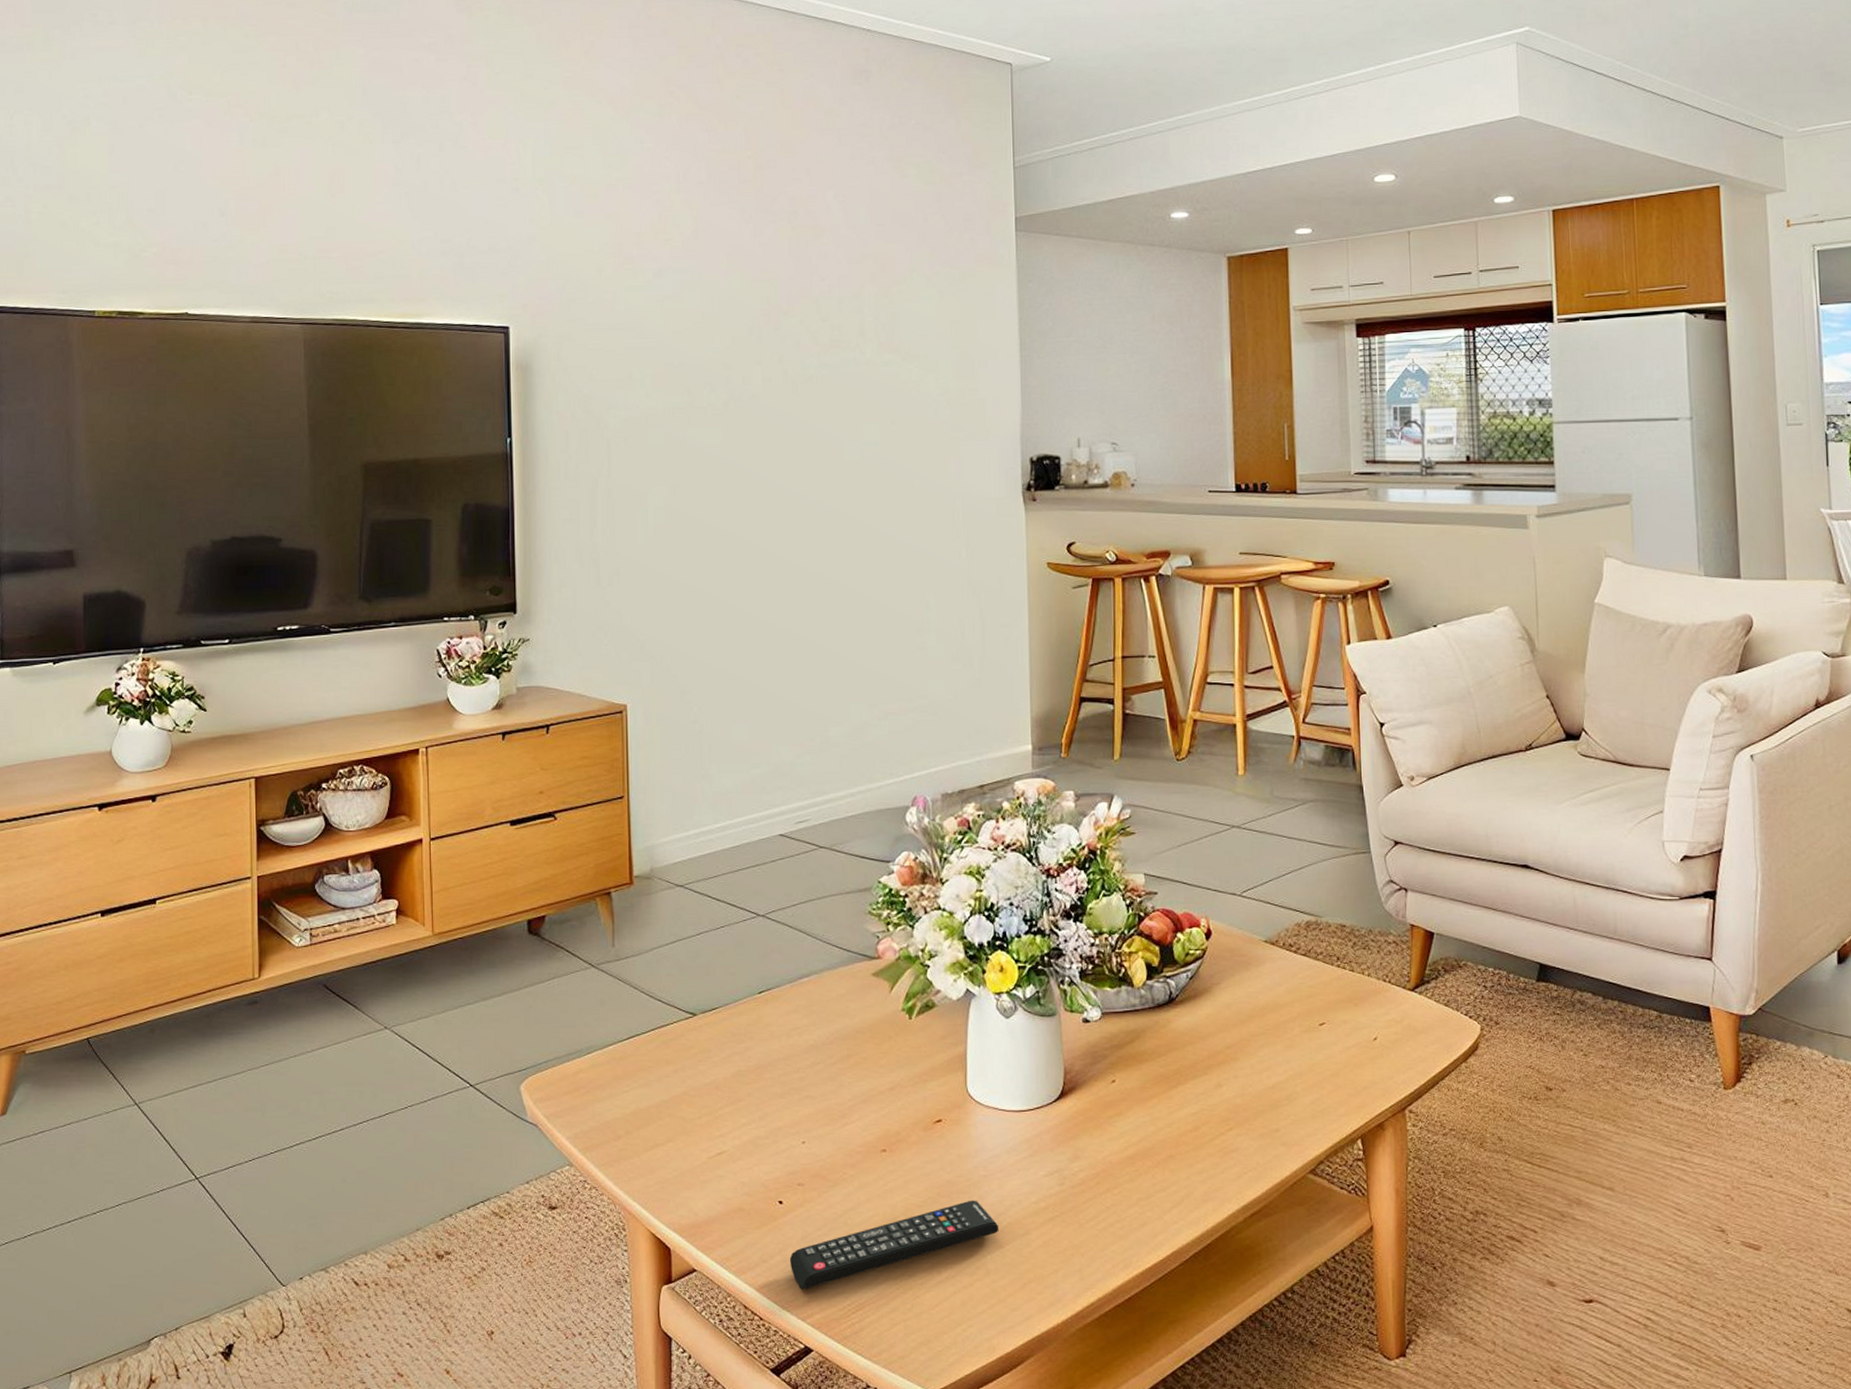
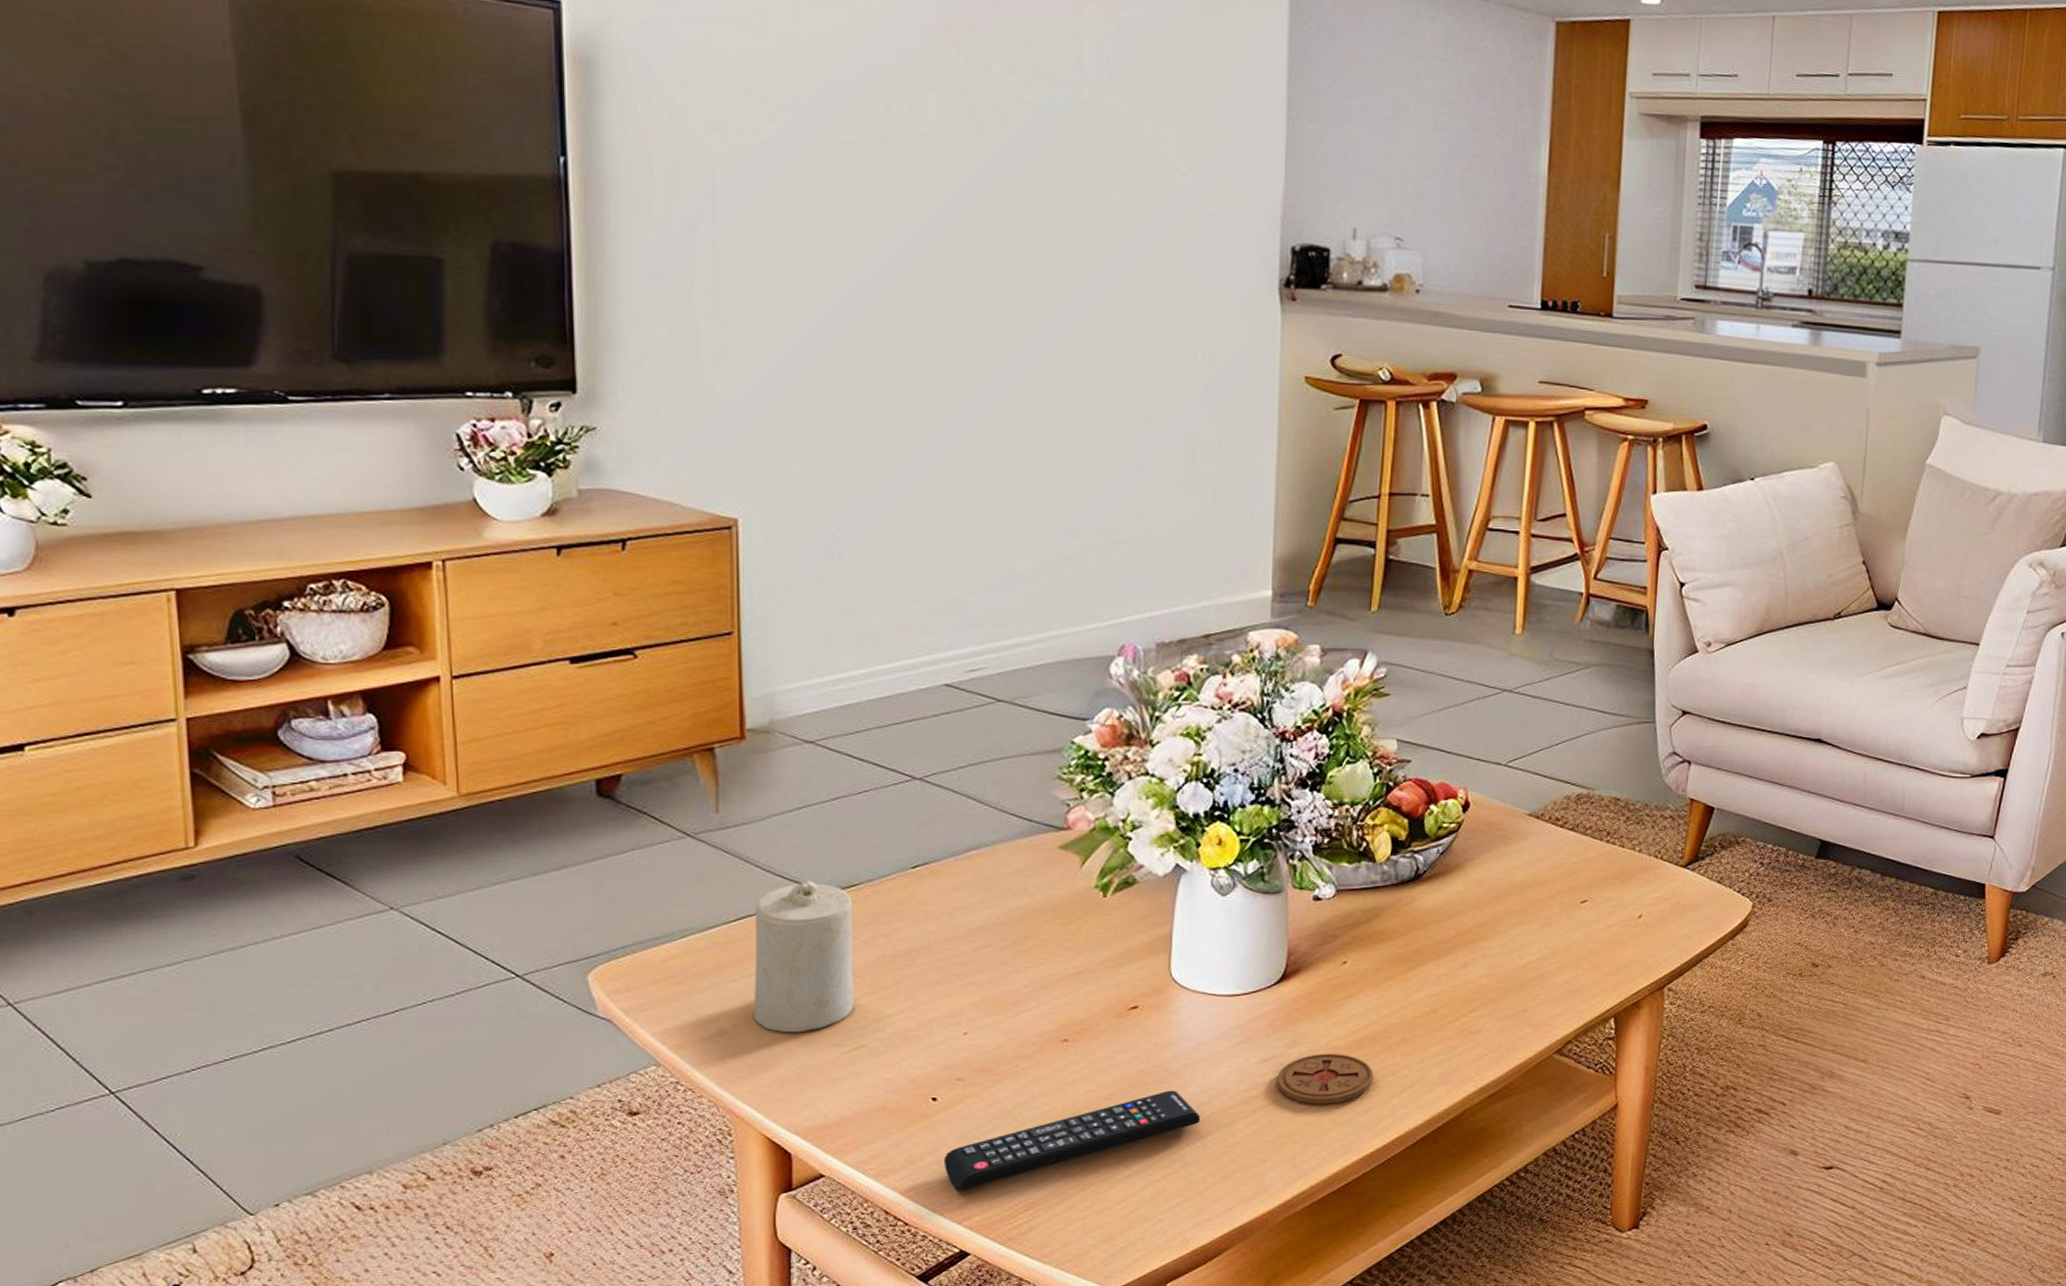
candle: none [641,1004,716,1139] -> present [753,880,853,1033]
coaster: none [1062,1168,1147,1218] -> present [1276,1053,1374,1105]

